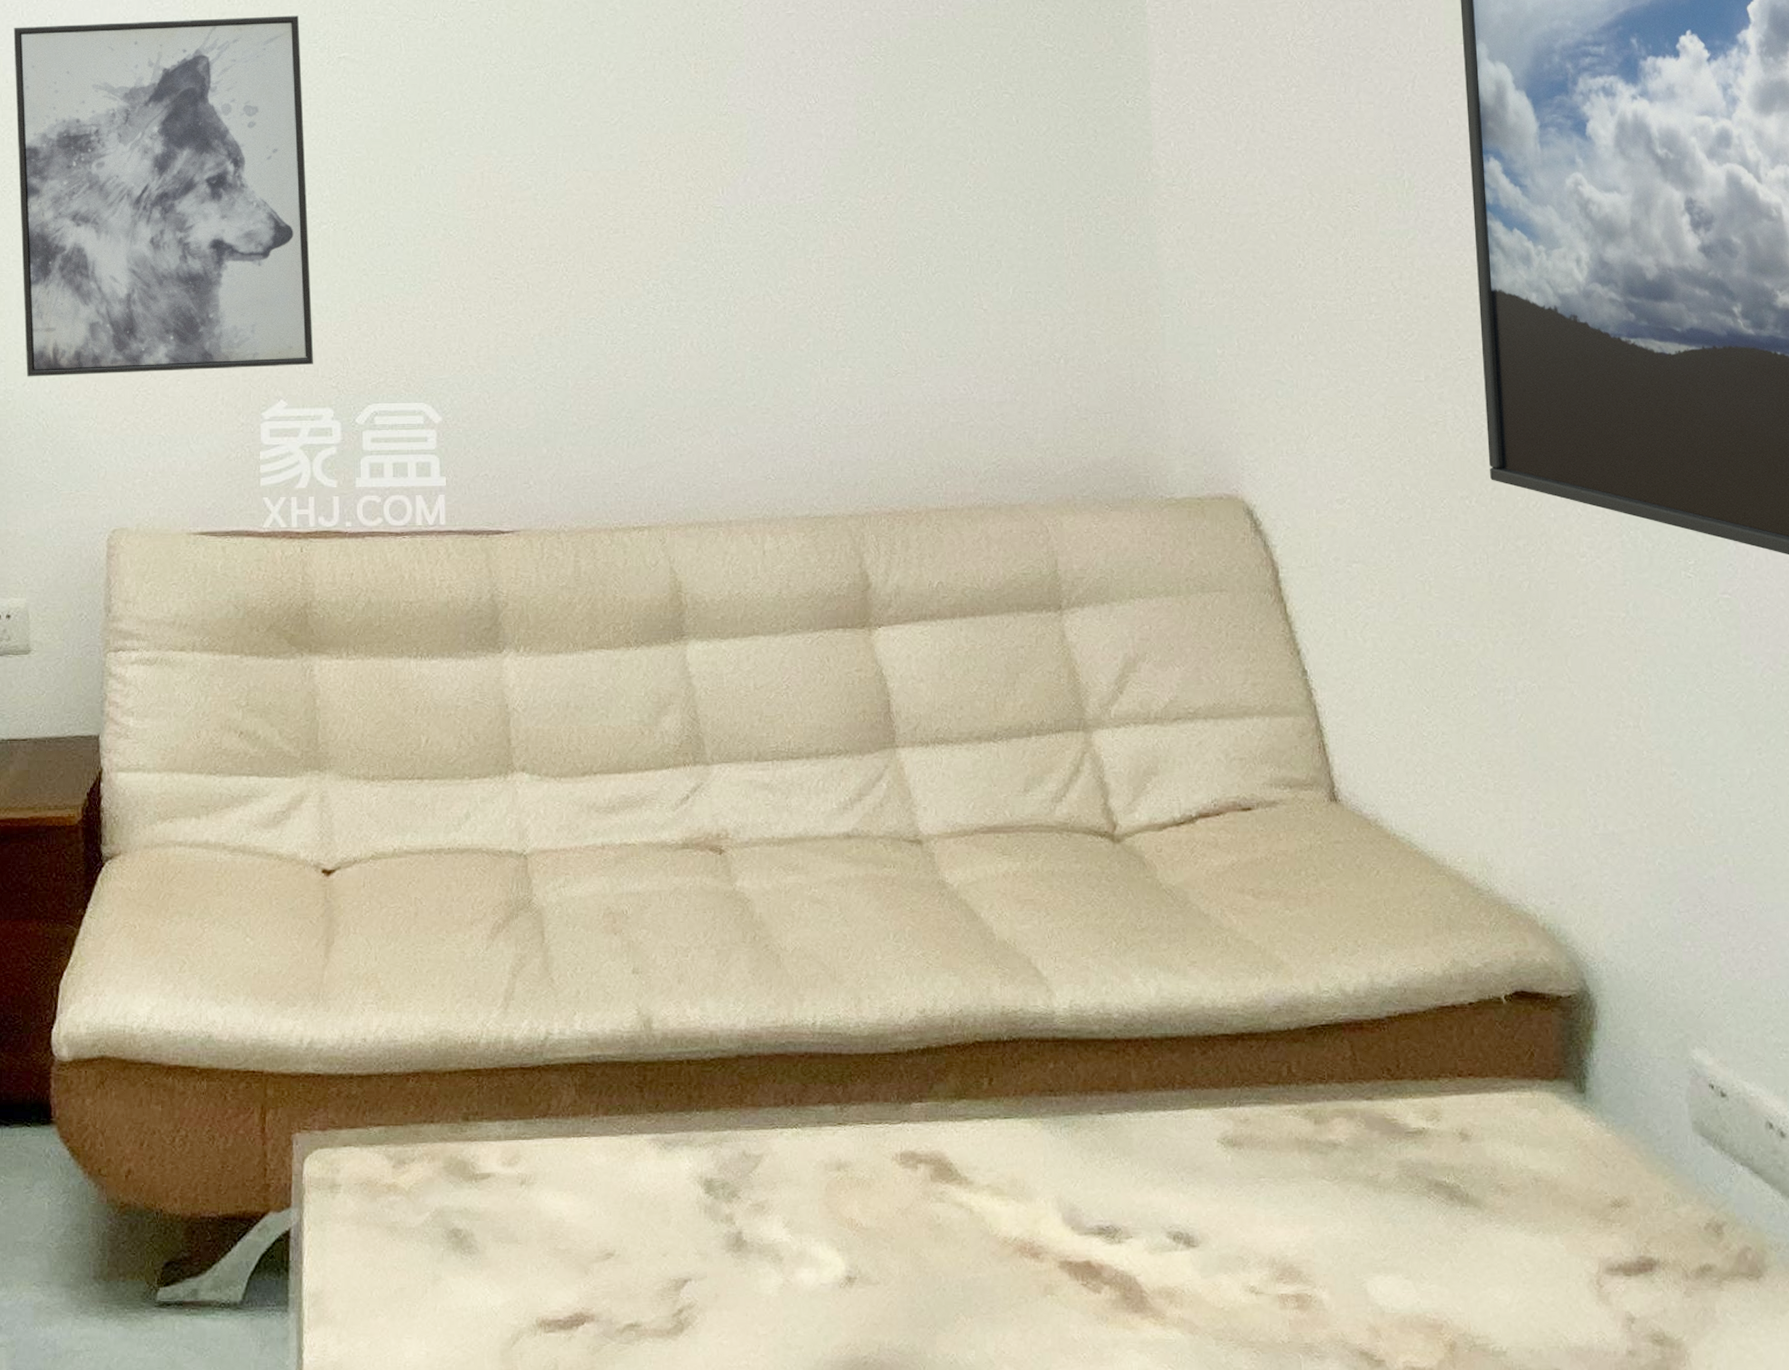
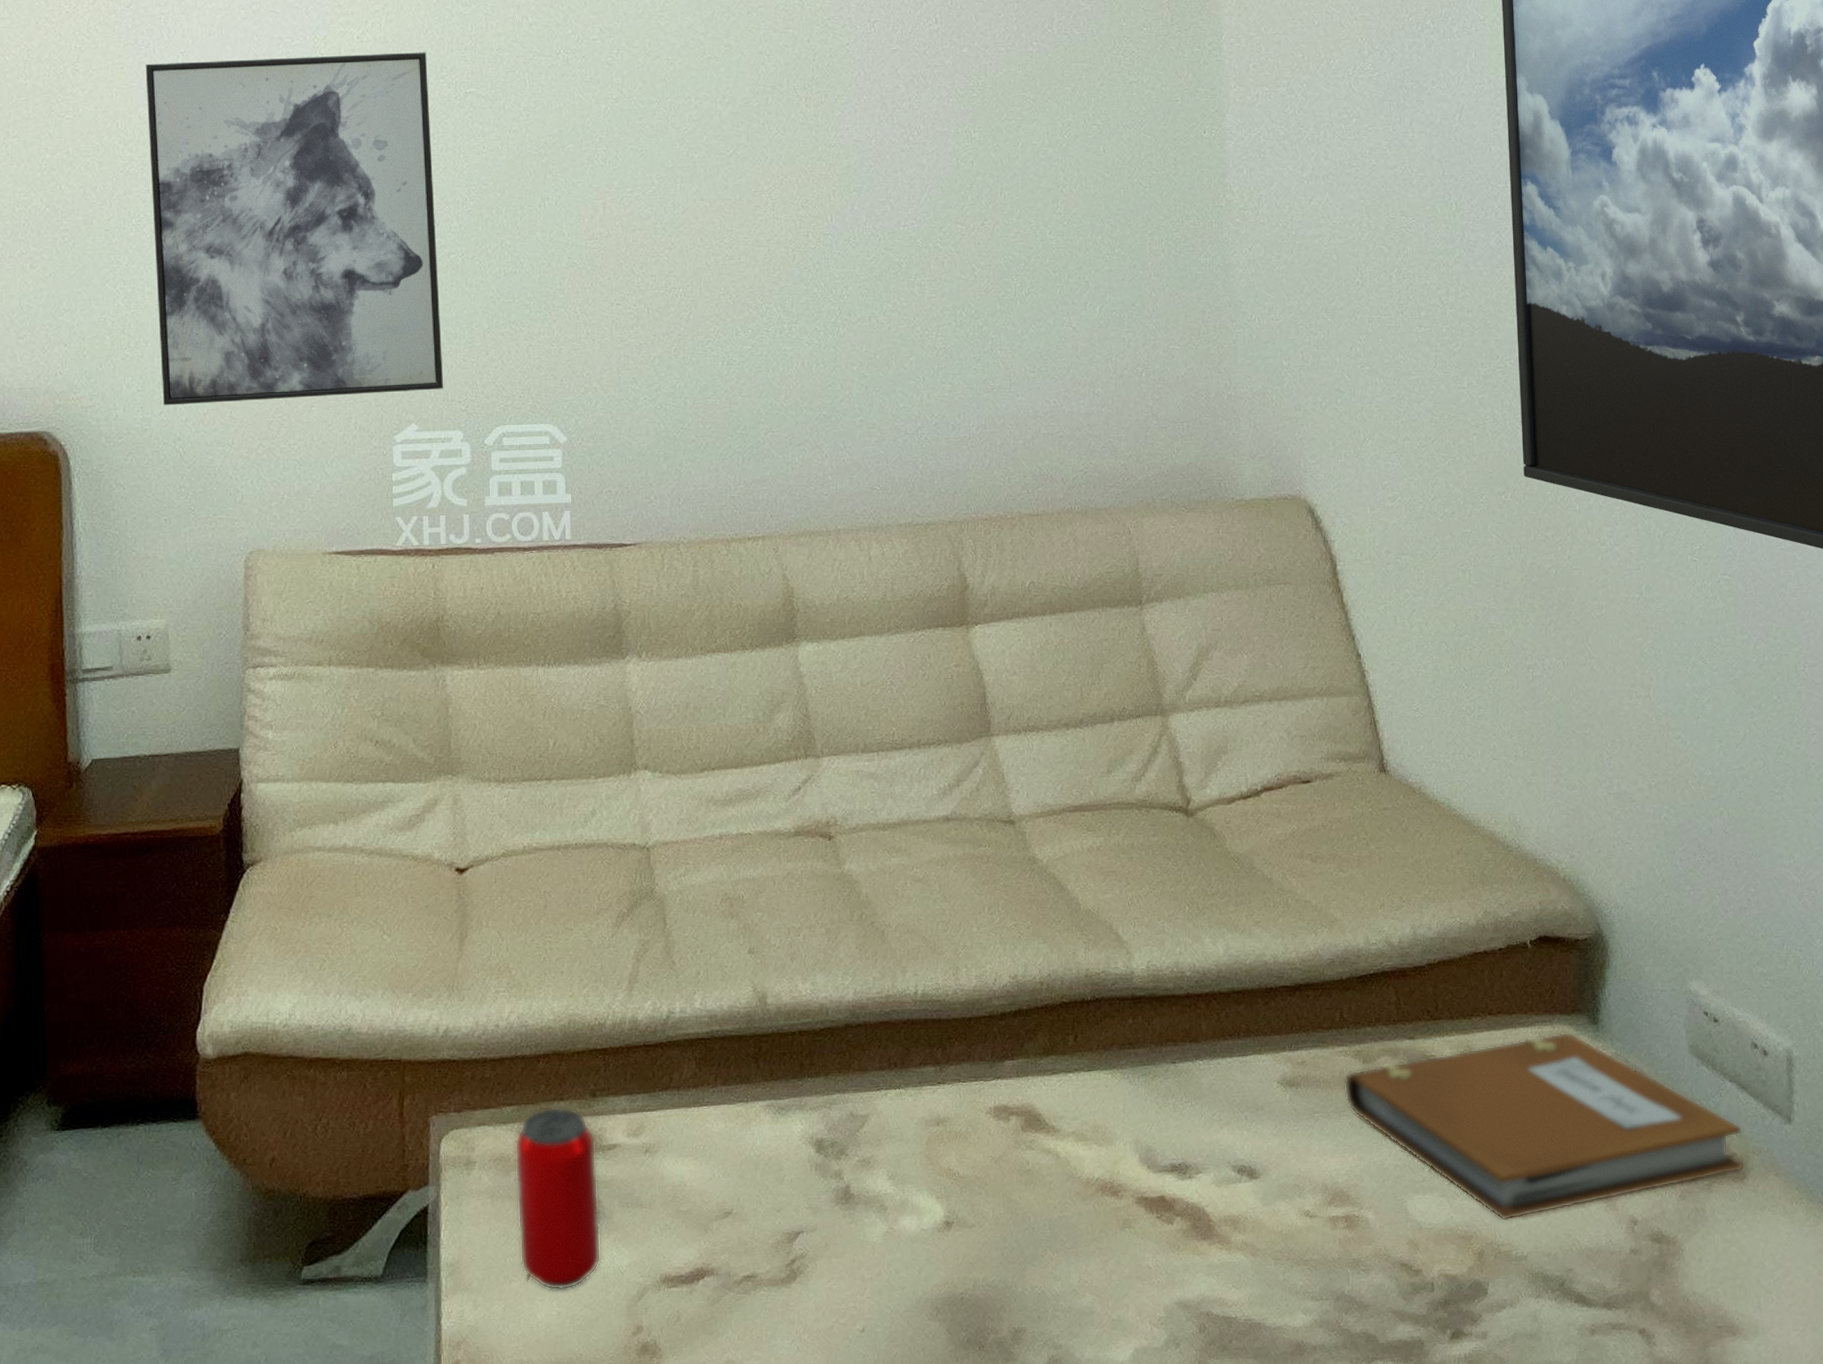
can: none [382,1130,474,1329] -> present [514,1107,601,1291]
notebook: none [1293,1100,1760,1310] -> present [1344,1032,1744,1221]

